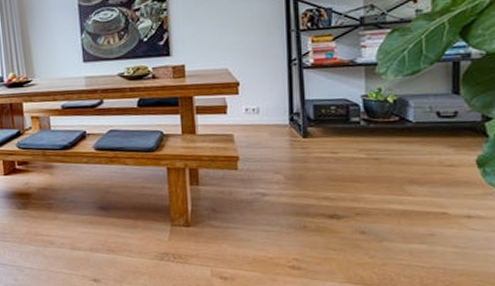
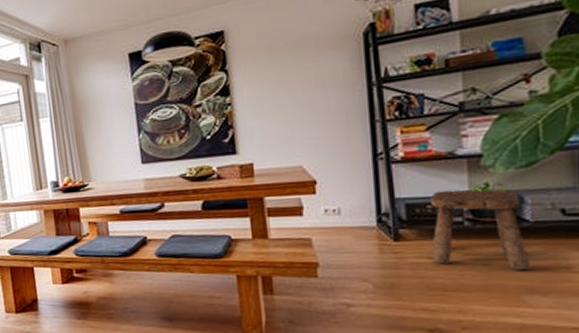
stool: none [333,93,411,165] -> present [431,189,530,271]

